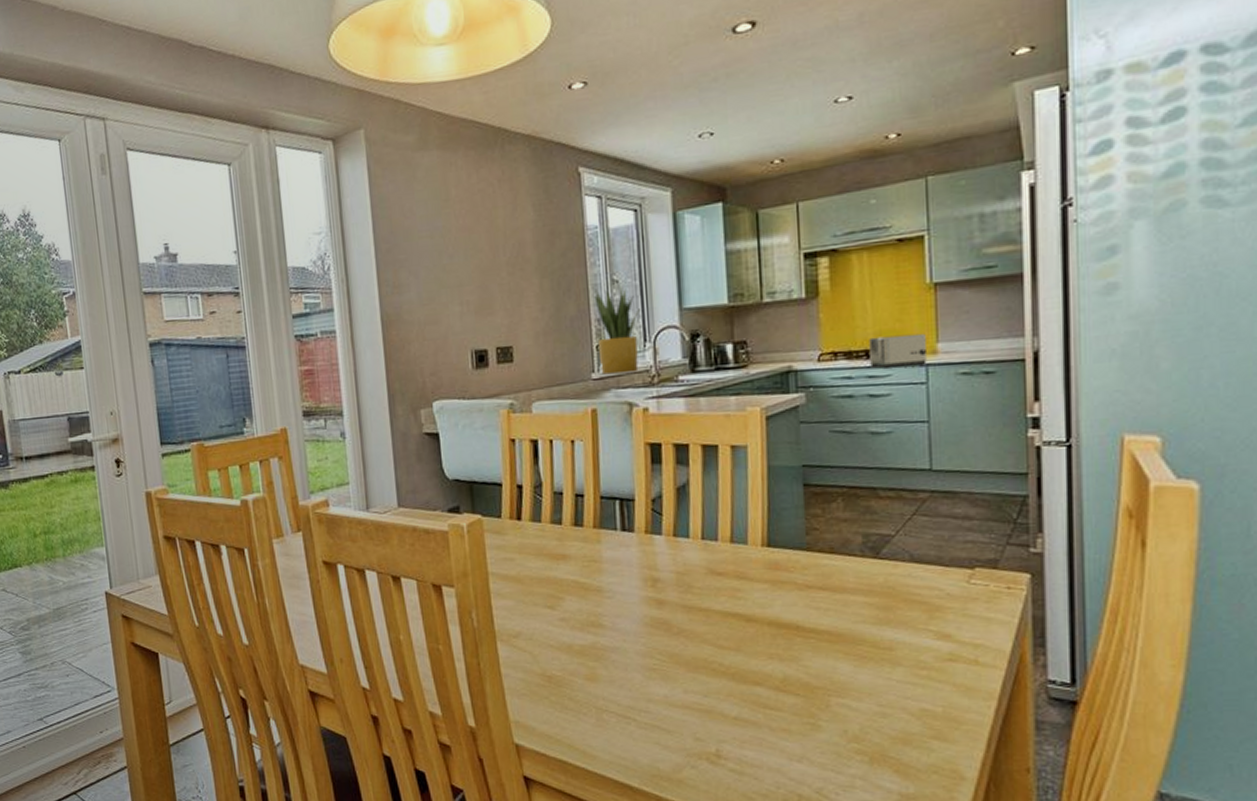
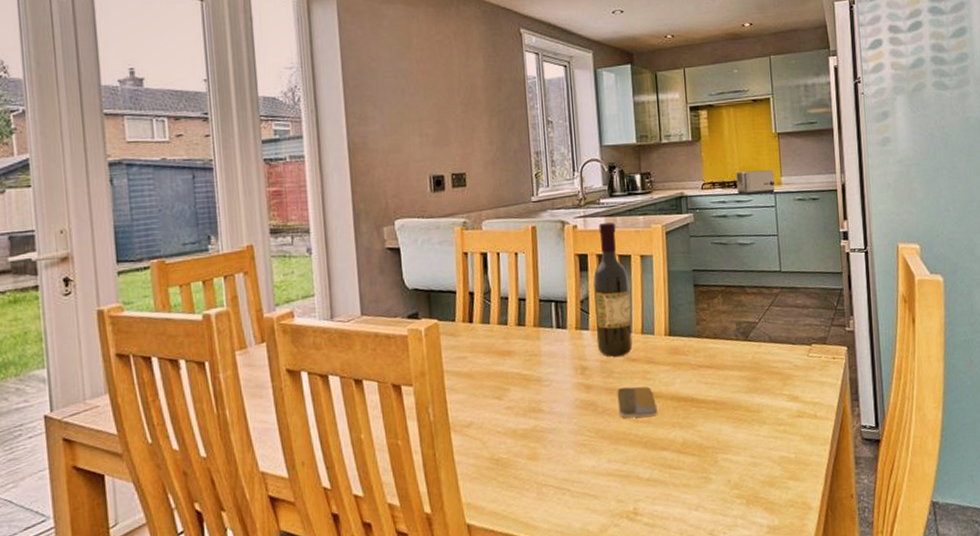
planter: present [594,286,640,375] -> none [533,126,570,198]
wine bottle: none [668,404,719,568] -> present [593,222,633,357]
smartphone: none [697,606,750,644] -> present [617,386,658,419]

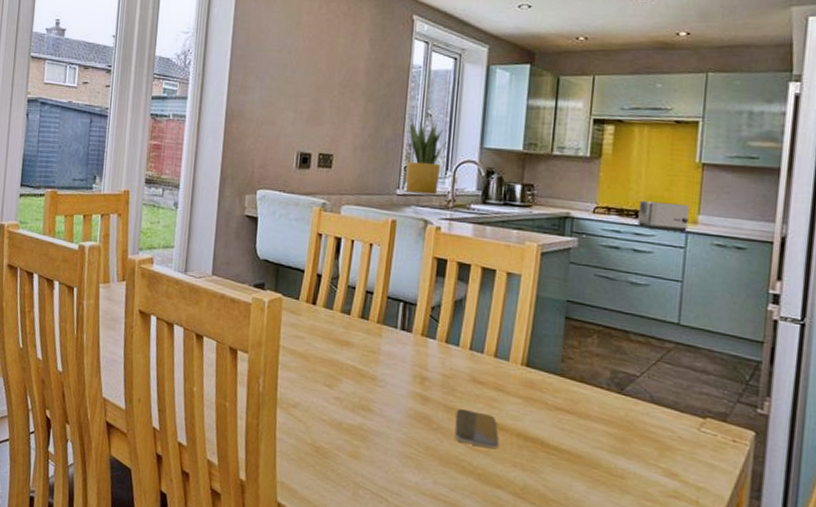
planter: none [533,126,570,198] -> present [405,119,447,195]
wine bottle: present [593,222,633,357] -> none [442,230,489,376]

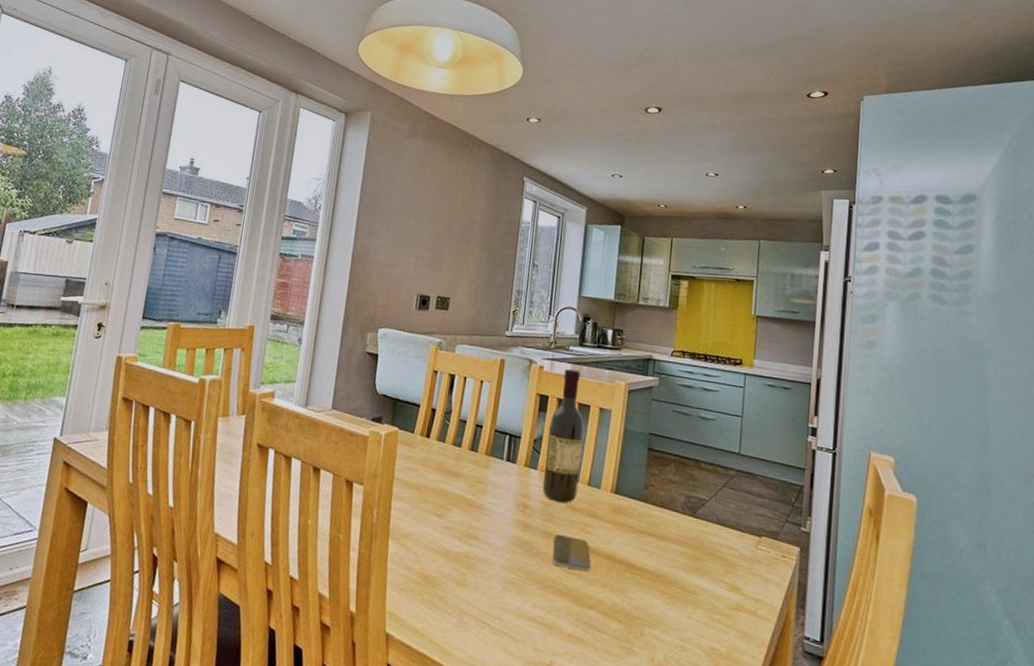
planter: present [405,119,447,195] -> none [513,269,550,337]
wine bottle: none [442,230,489,376] -> present [542,369,584,503]
toaster: present [638,200,689,232] -> none [707,346,747,374]

